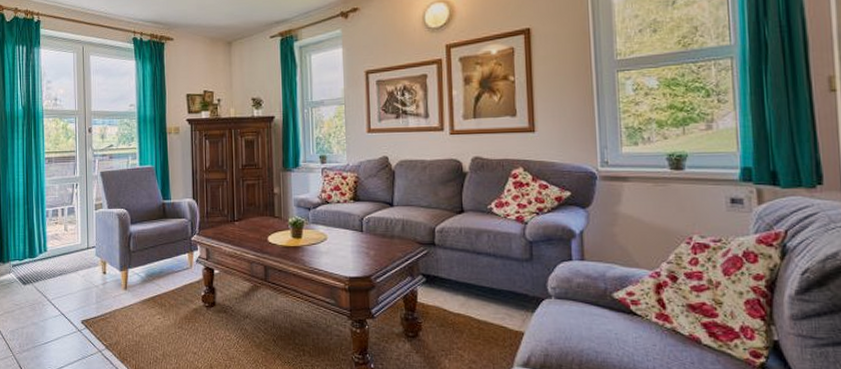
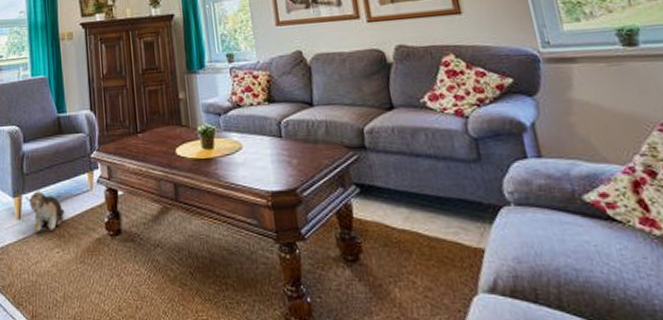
plush toy: none [131,266,166,301] -> present [25,191,65,232]

